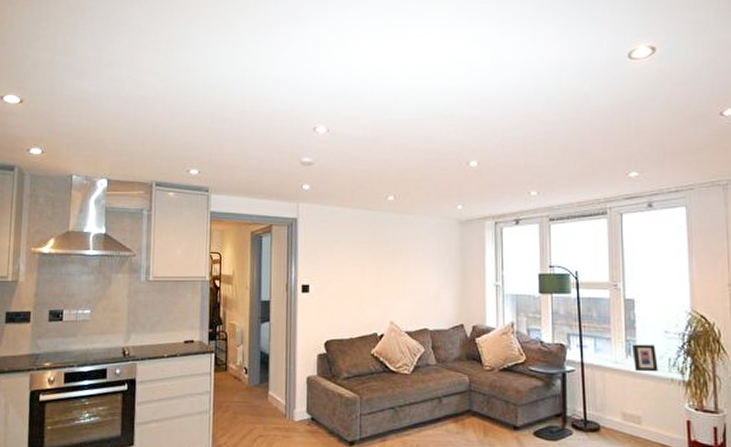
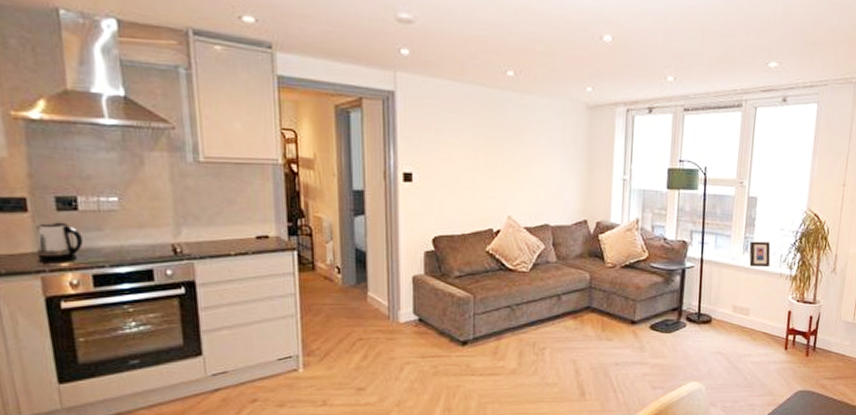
kettle: none [30,330,62,364] -> present [36,222,83,264]

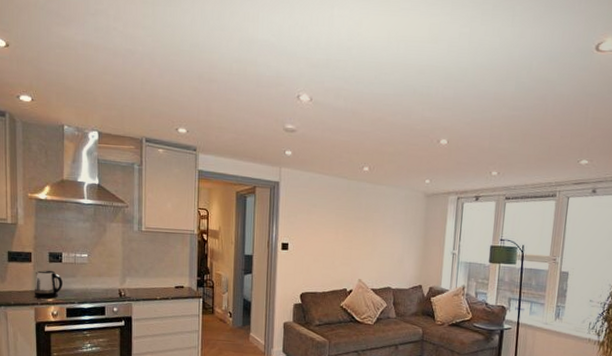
picture frame: present [749,241,771,268] -> none [560,309,581,333]

